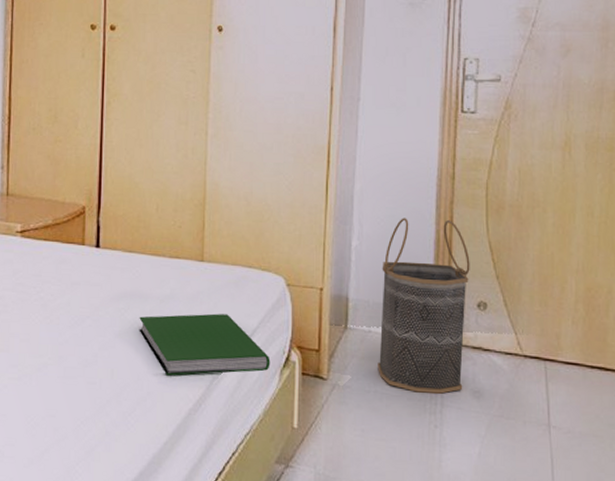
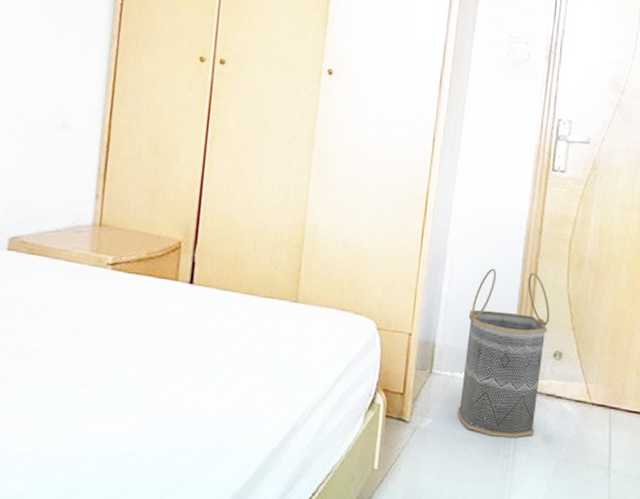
hardcover book: present [139,313,270,376] -> none [227,354,356,416]

